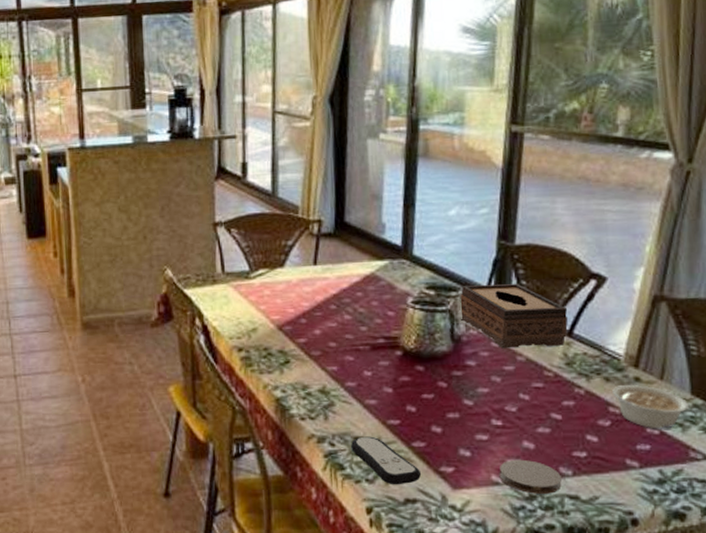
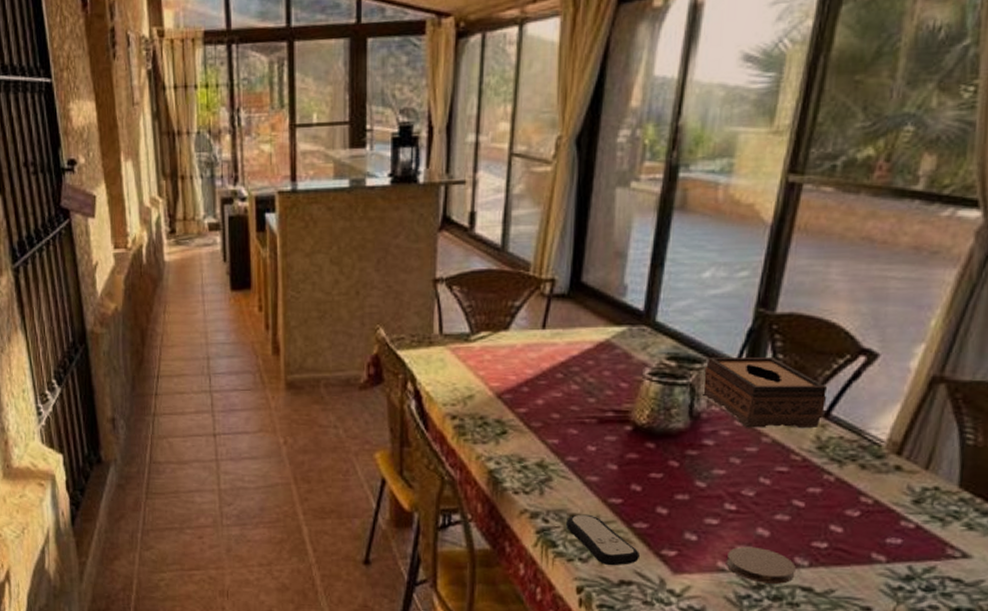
legume: present [612,385,689,429] -> none [867,474,954,523]

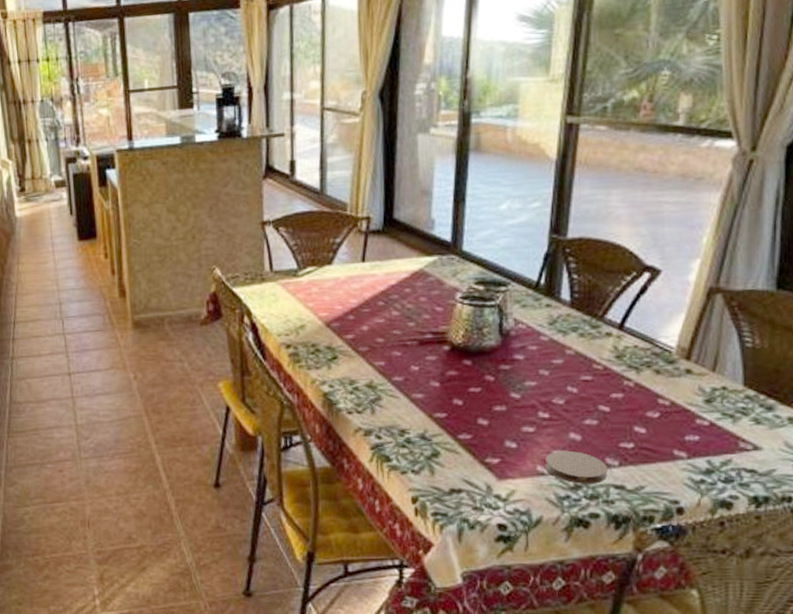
remote control: present [565,514,641,566] -> none [396,429,467,476]
tissue box: present [701,358,827,428] -> none [508,278,620,342]

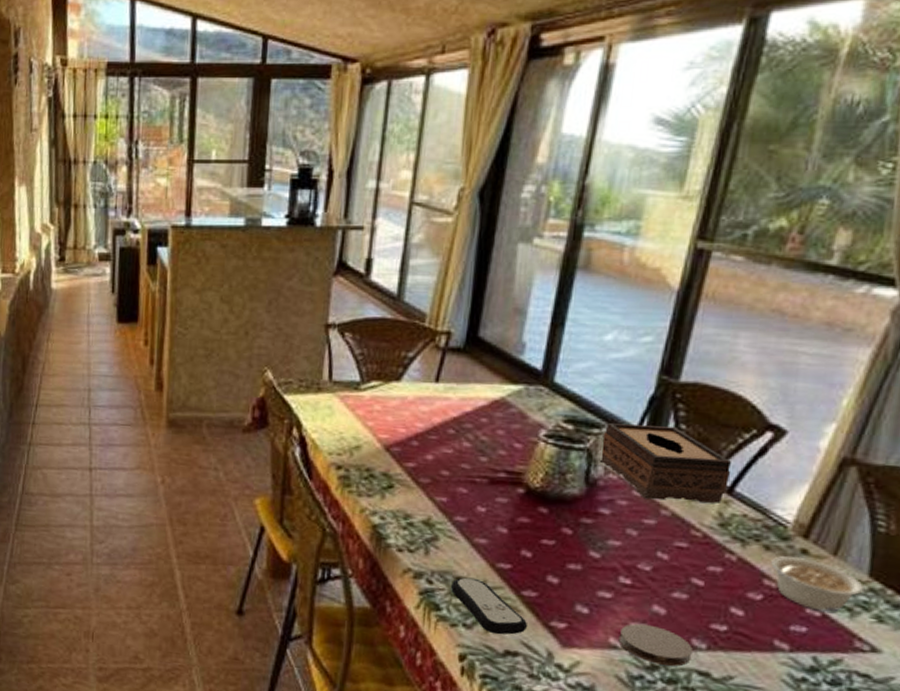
remote control: none [396,429,467,476] -> present [450,577,528,635]
tissue box: none [508,278,620,342] -> present [599,423,731,503]
legume: none [663,377,740,420] -> present [771,556,864,612]

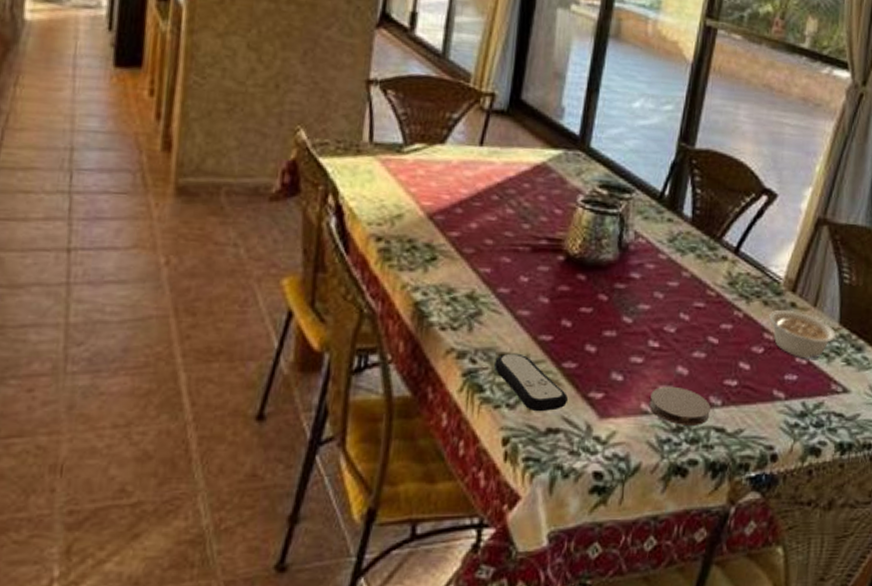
tissue box: present [599,423,731,503] -> none [630,188,737,263]

